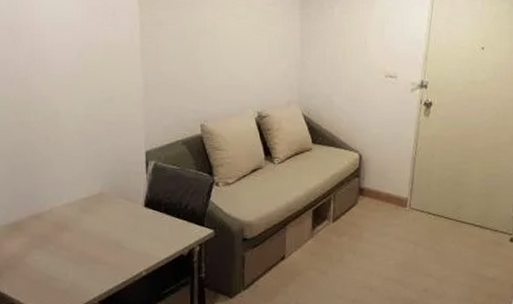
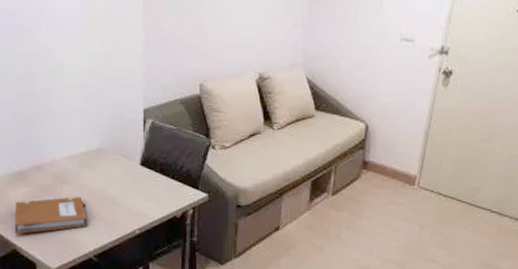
notebook: none [11,243,91,287] -> present [14,197,87,234]

